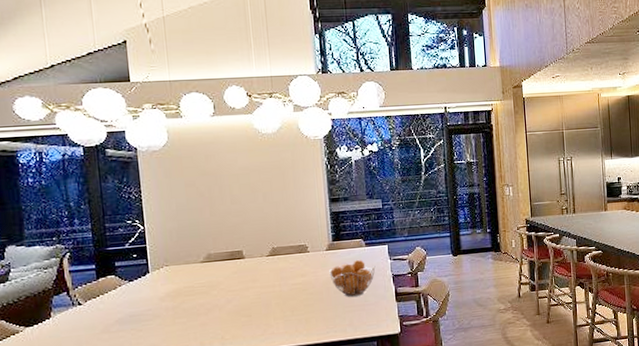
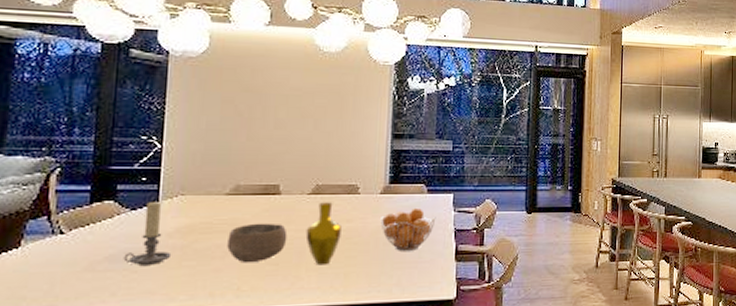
candle holder: none [130,273,167,325] -> present [123,202,172,265]
bowl: none [207,283,256,317] -> present [227,223,288,263]
vase: none [269,261,299,314] -> present [305,202,341,266]

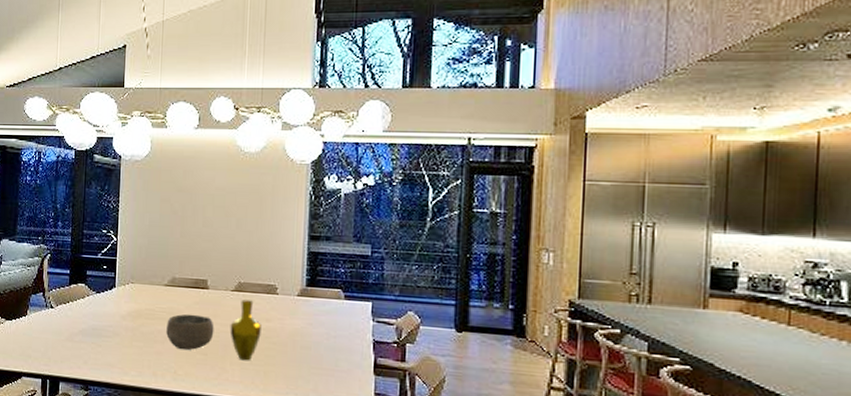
candle holder: present [123,202,172,265] -> none [92,287,125,342]
fruit basket: present [380,207,436,251] -> none [298,313,354,358]

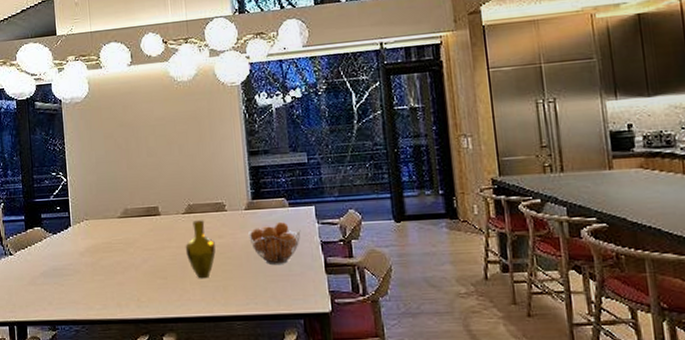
bowl: present [166,313,214,350] -> none [124,241,171,277]
fruit basket: none [298,313,354,358] -> present [248,221,301,265]

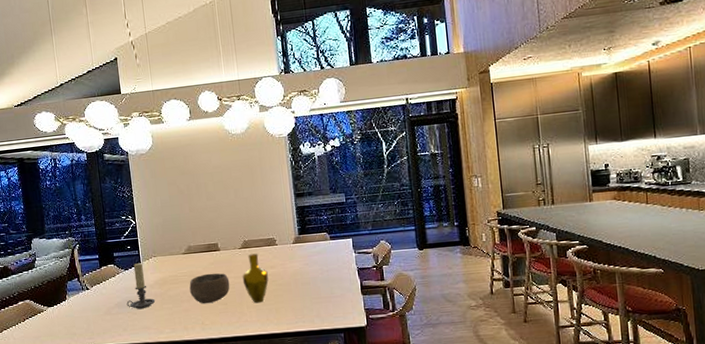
candle holder: none [53,227,86,280] -> present [126,263,156,309]
bowl: none [124,241,171,277] -> present [189,273,230,304]
fruit basket: present [248,221,301,265] -> none [296,252,341,289]

